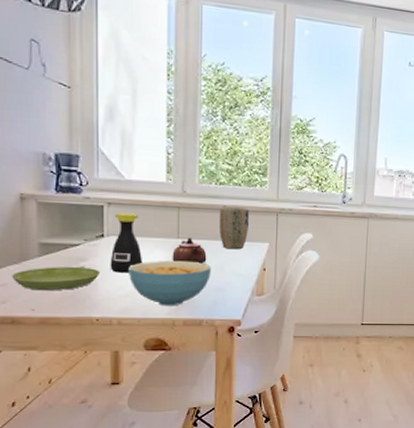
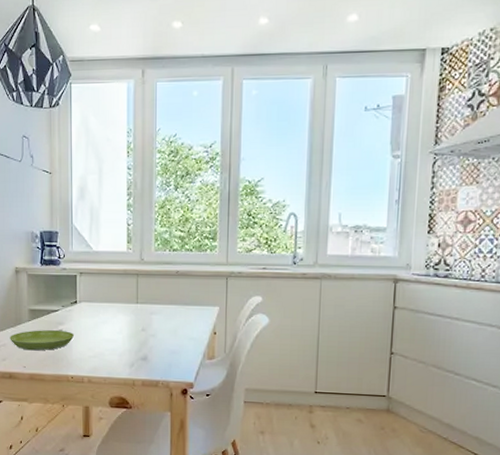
bottle: present [110,213,143,273] -> none [82,281,108,336]
cereal bowl: present [129,260,211,306] -> none [97,324,166,367]
teapot: present [172,237,207,264] -> none [132,302,162,327]
plant pot: present [218,206,249,250] -> none [172,272,200,314]

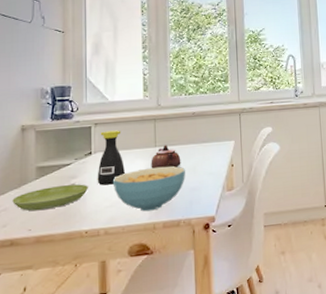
bottle: none [82,281,108,336] -> present [97,130,126,186]
cereal bowl: none [97,324,166,367] -> present [113,166,185,212]
teapot: none [132,302,162,327] -> present [151,145,181,169]

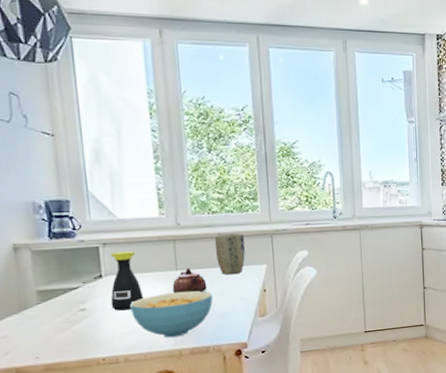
saucer: present [12,184,88,211] -> none [12,309,102,338]
plant pot: none [189,112,216,151] -> present [214,233,245,275]

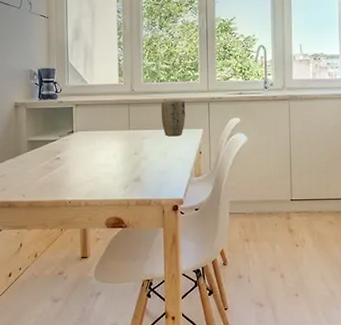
bottle: present [110,251,144,311] -> none [78,112,103,162]
cereal bowl: present [130,291,213,338] -> none [92,149,156,189]
teapot: present [172,268,207,293] -> none [125,128,153,151]

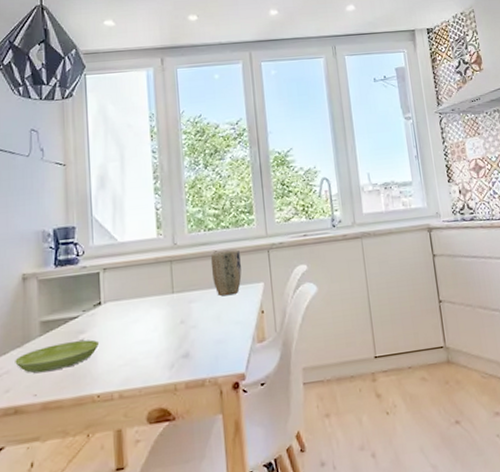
saucer: none [9,159,71,179] -> present [15,339,99,373]

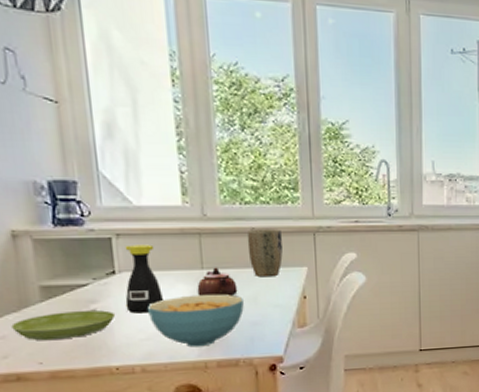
bottle: none [108,275,141,341] -> present [125,244,165,314]
cereal bowl: none [127,315,209,370] -> present [148,294,244,348]
teapot: none [168,290,203,319] -> present [197,267,238,297]

